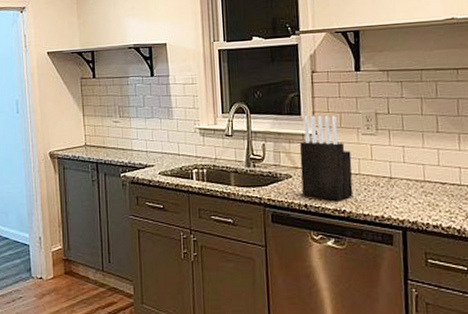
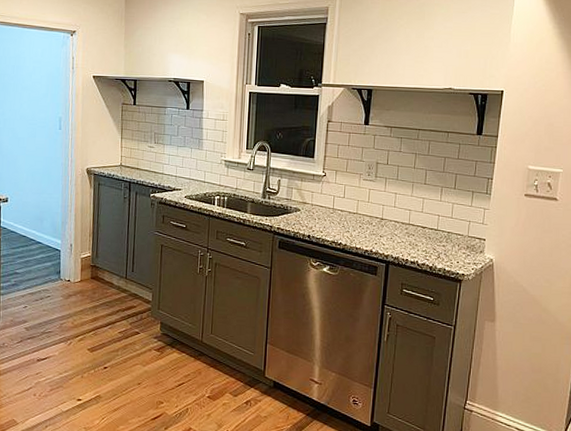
knife block: present [299,115,353,202] -> none [306,158,352,235]

